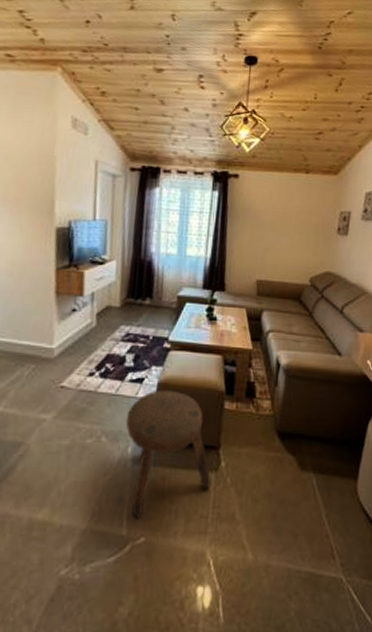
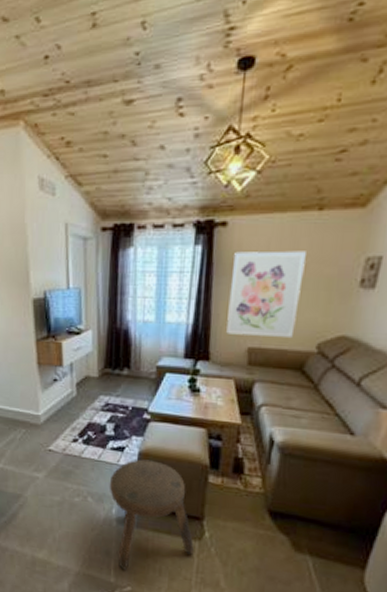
wall art: none [239,199,298,272] -> present [226,251,306,337]

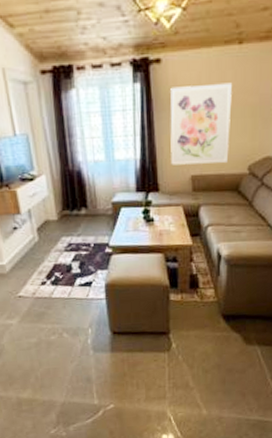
stool: present [109,459,195,570] -> none [81,289,166,391]

